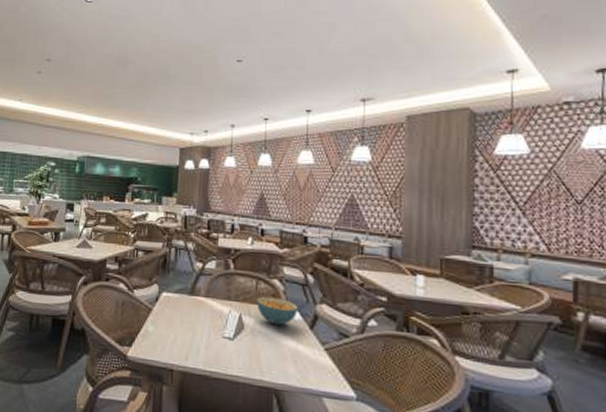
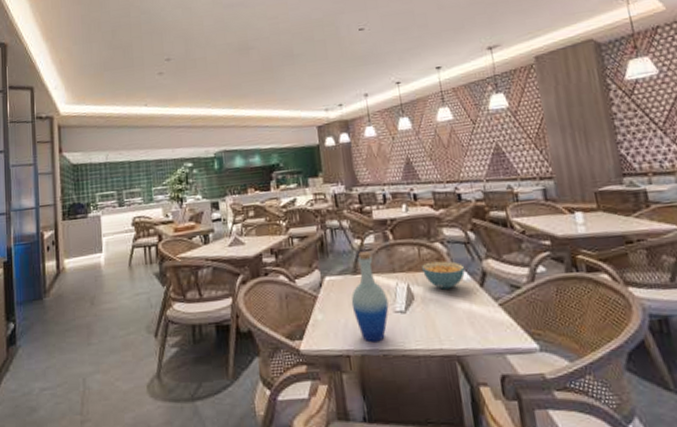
bottle: none [183,275,219,363] -> present [351,251,389,343]

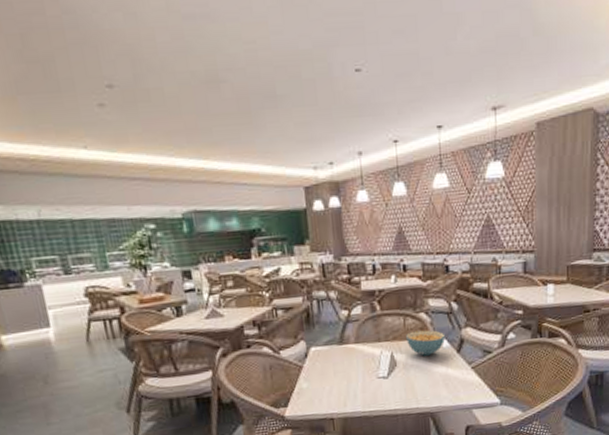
bottle: present [351,251,389,343] -> none [336,321,372,406]

